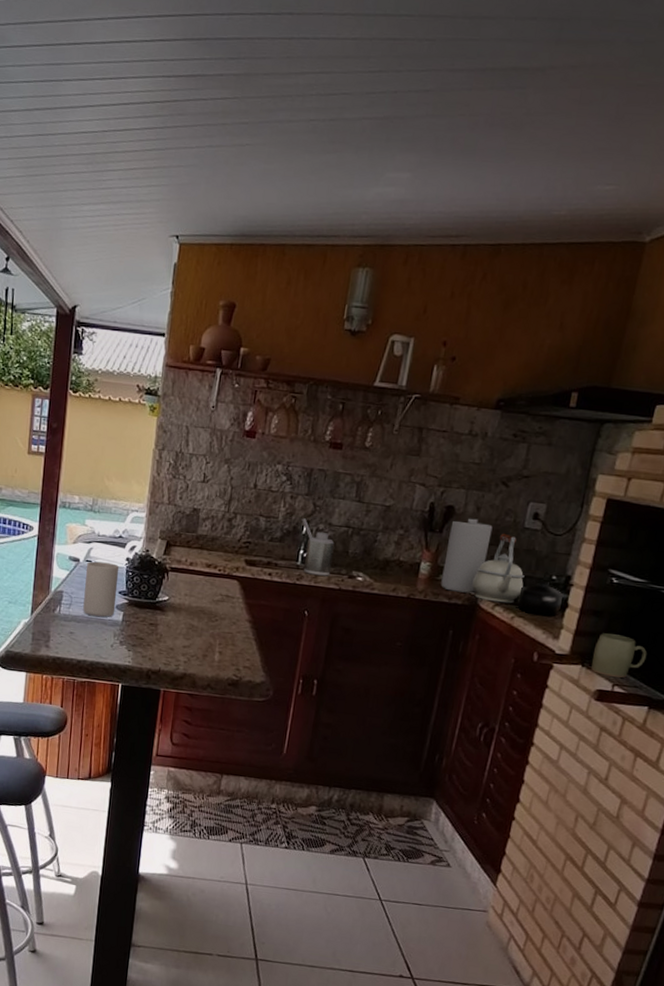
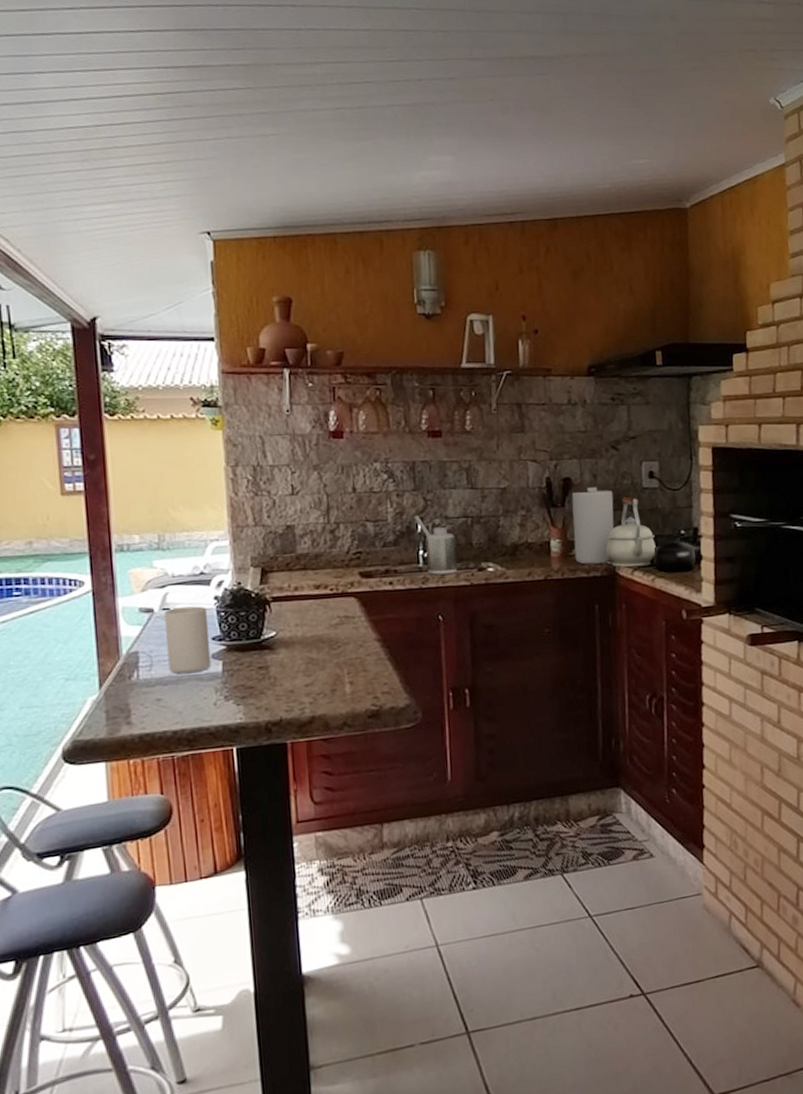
mug: present [591,633,647,678] -> none [736,576,784,620]

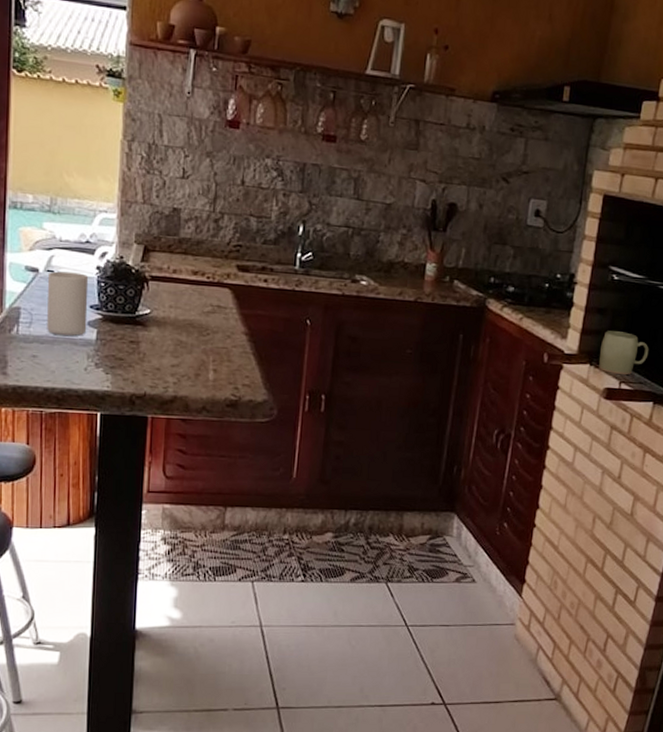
soap dispenser: present [414,516,458,576] -> none [297,218,334,282]
paper towel holder: present [571,486,614,565] -> none [448,216,496,295]
kettle: present [606,496,656,568] -> none [479,231,530,305]
saucepan: present [653,537,696,573] -> none [525,280,569,316]
mug: none [736,576,784,620] -> present [598,330,649,375]

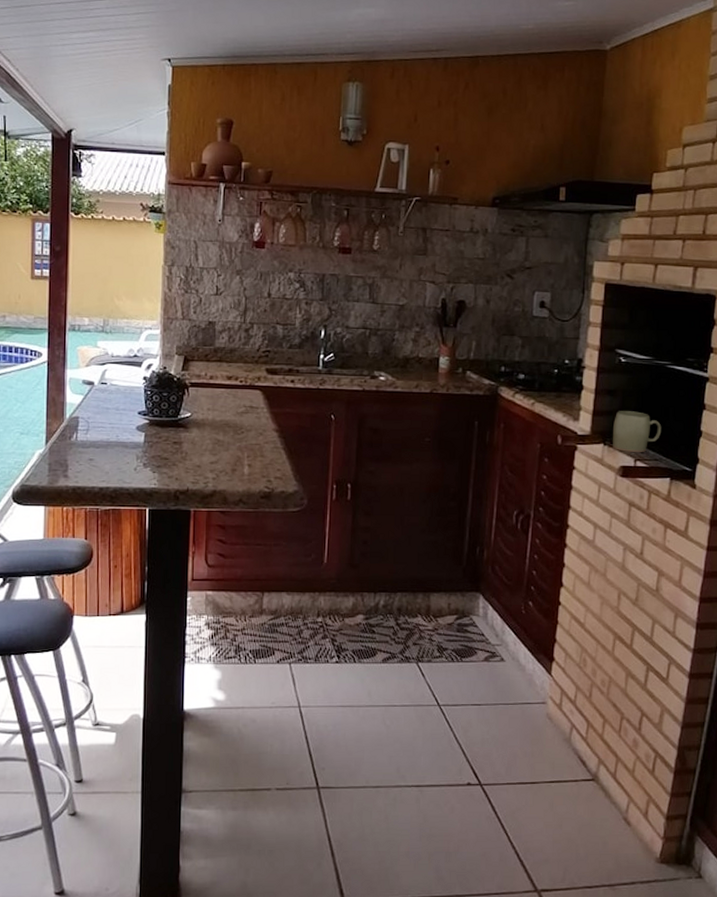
cup: present [47,271,89,337] -> none [101,383,137,441]

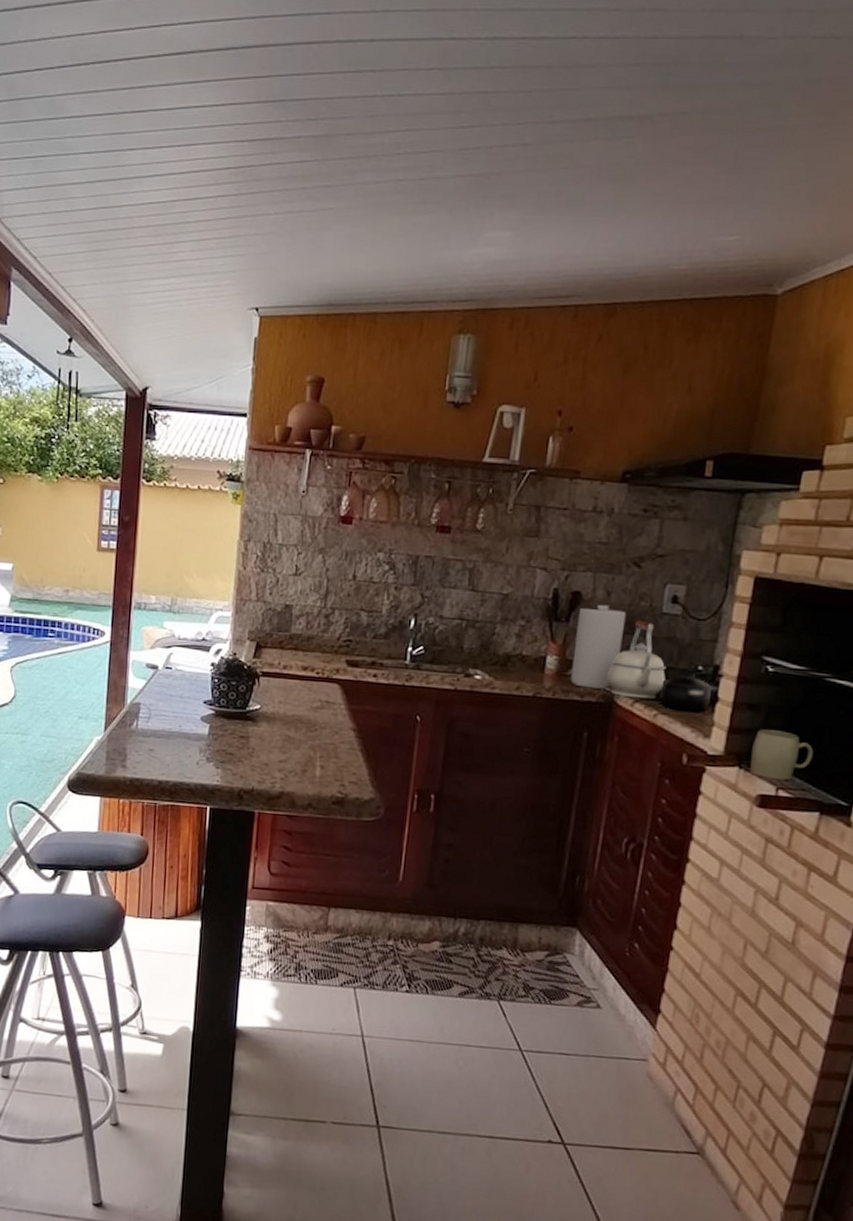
paper towel holder: none [461,311,503,384] -> present [570,604,626,690]
kettle: none [491,323,539,390] -> present [607,619,666,700]
saucepan: none [536,366,578,400] -> present [660,672,713,713]

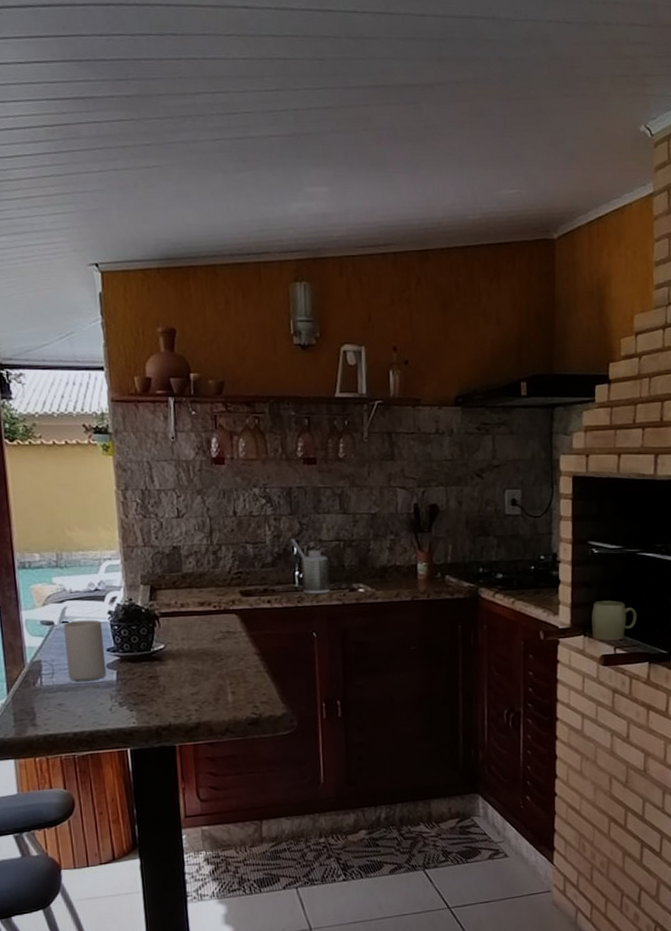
cup: none [163,668,204,731] -> present [62,620,107,682]
soap dispenser: none [409,611,447,677] -> present [290,539,331,596]
paper towel holder: present [570,604,626,690] -> none [438,513,478,587]
kettle: present [607,619,666,700] -> none [469,522,517,591]
saucepan: present [660,672,713,713] -> none [514,562,554,597]

